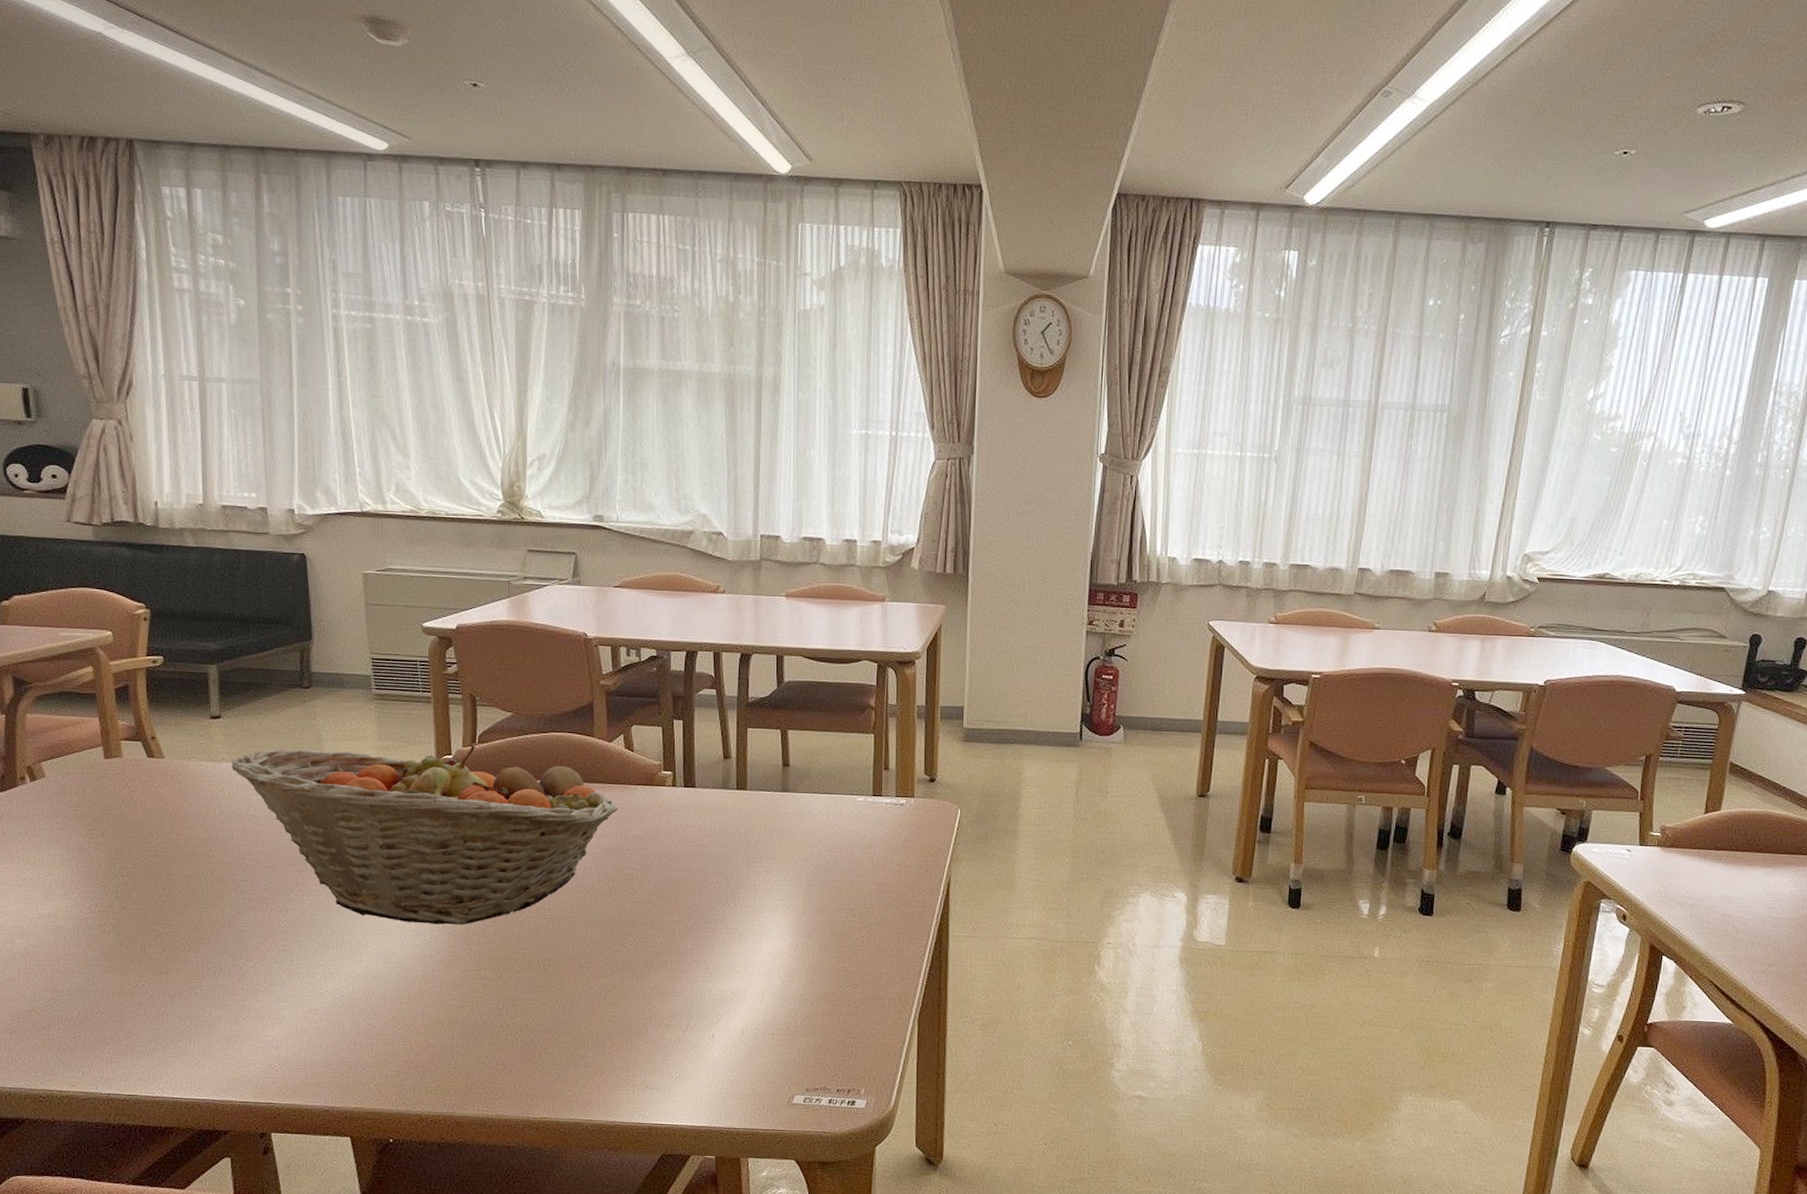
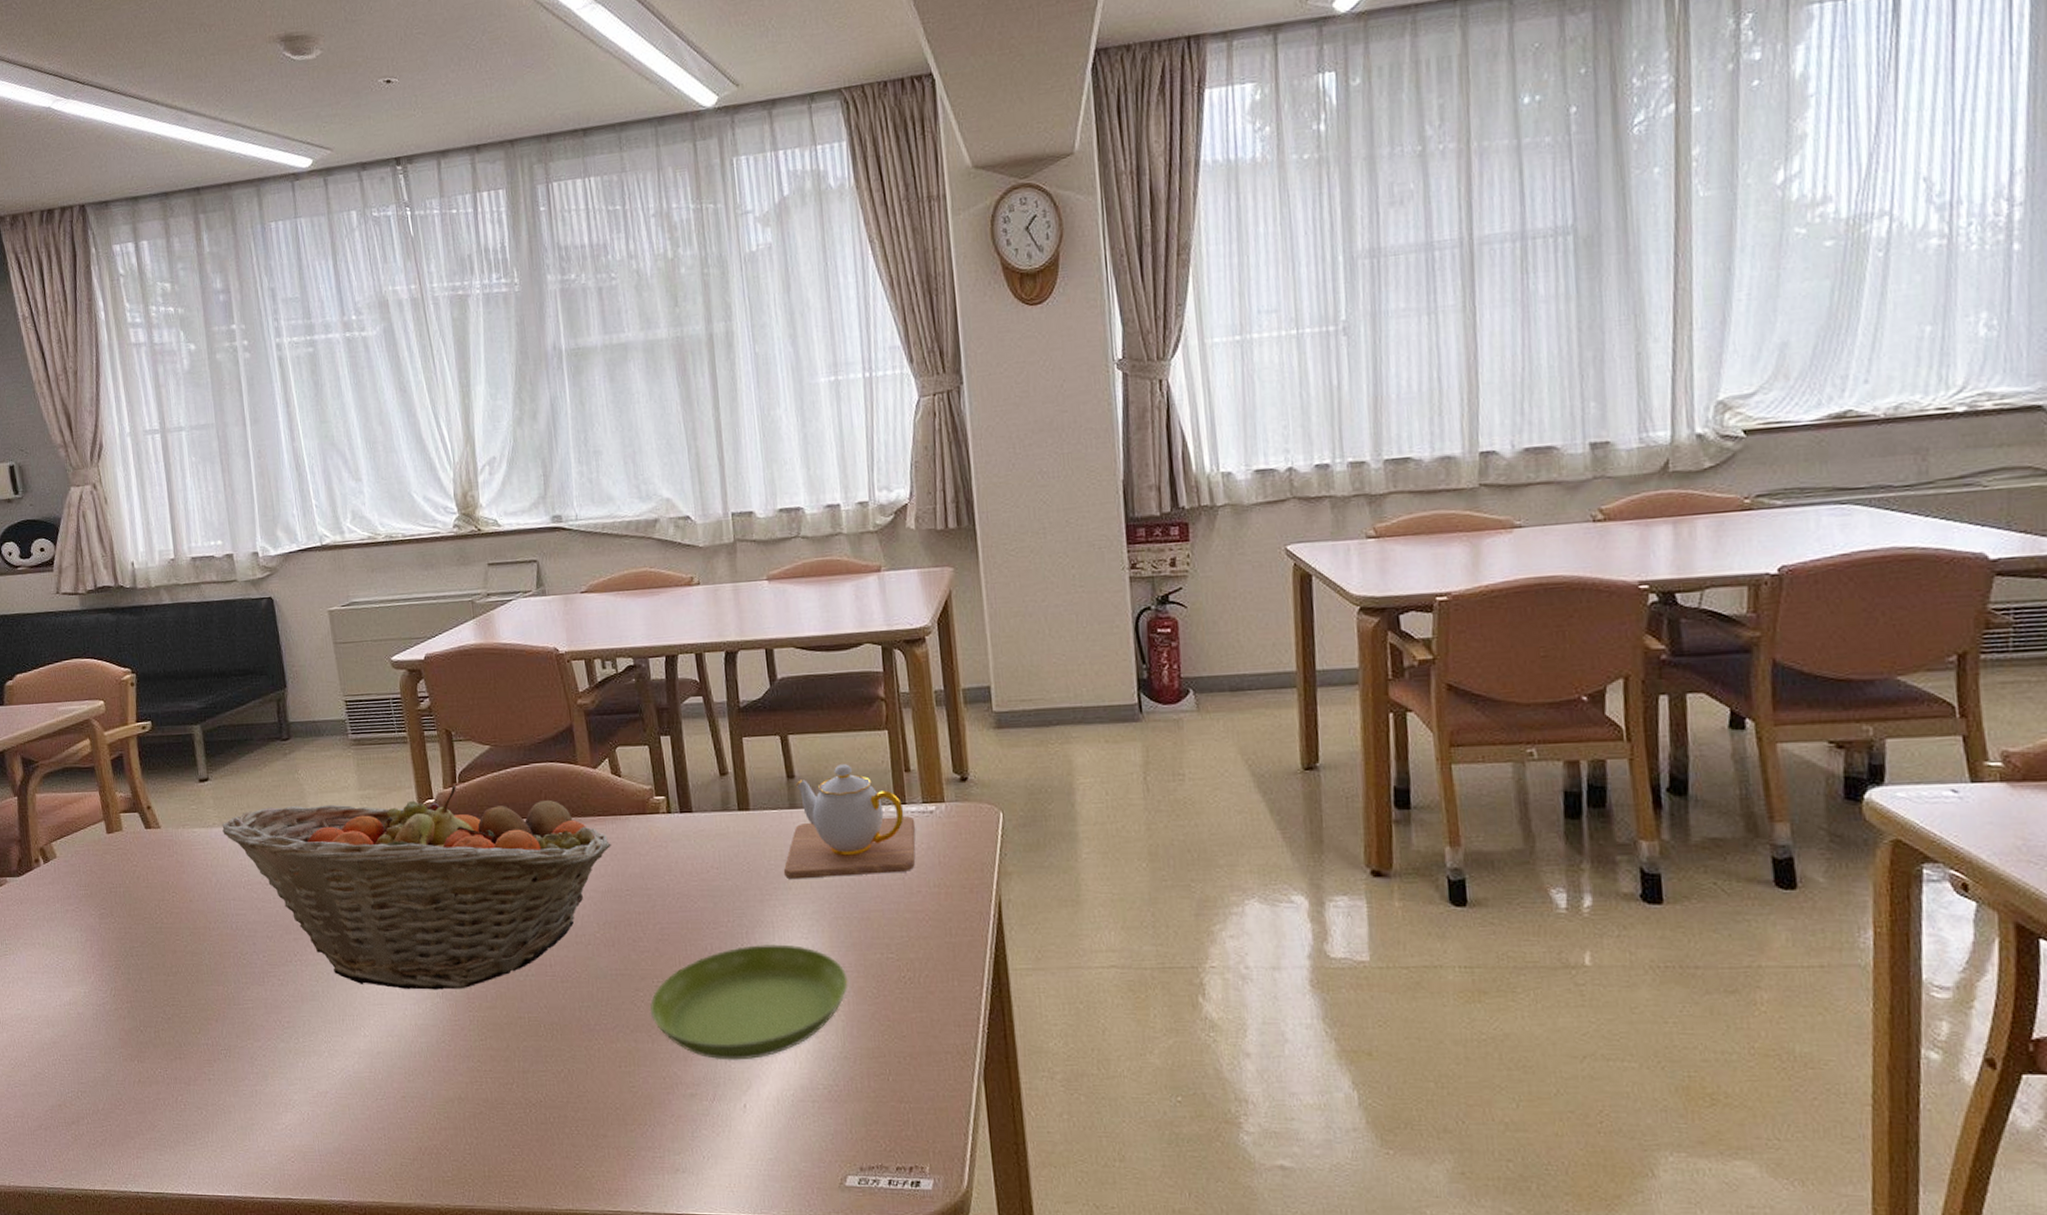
saucer: none [638,903,815,998] -> present [650,944,848,1060]
teapot: none [770,759,888,852] -> present [783,764,916,880]

